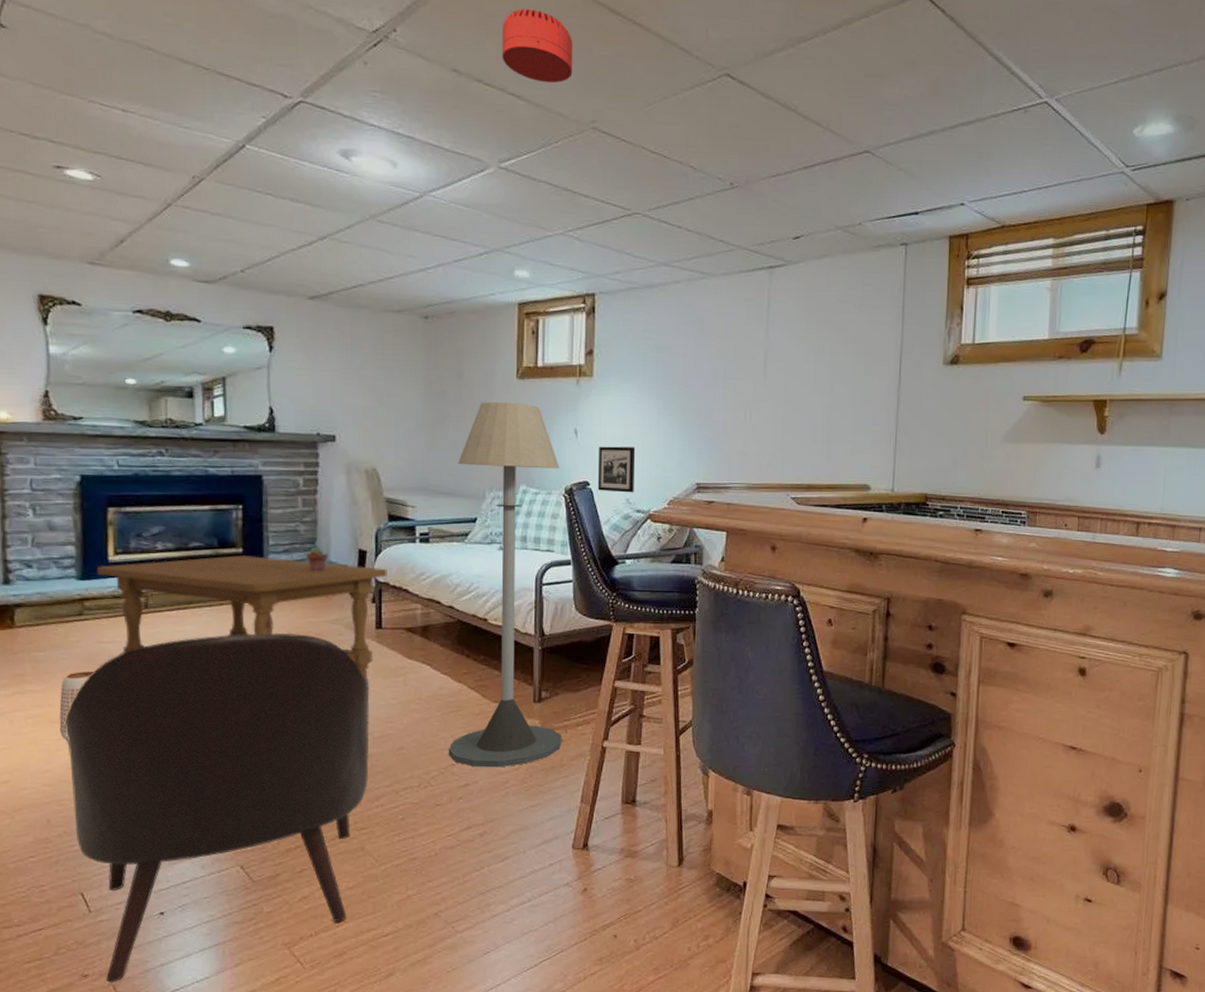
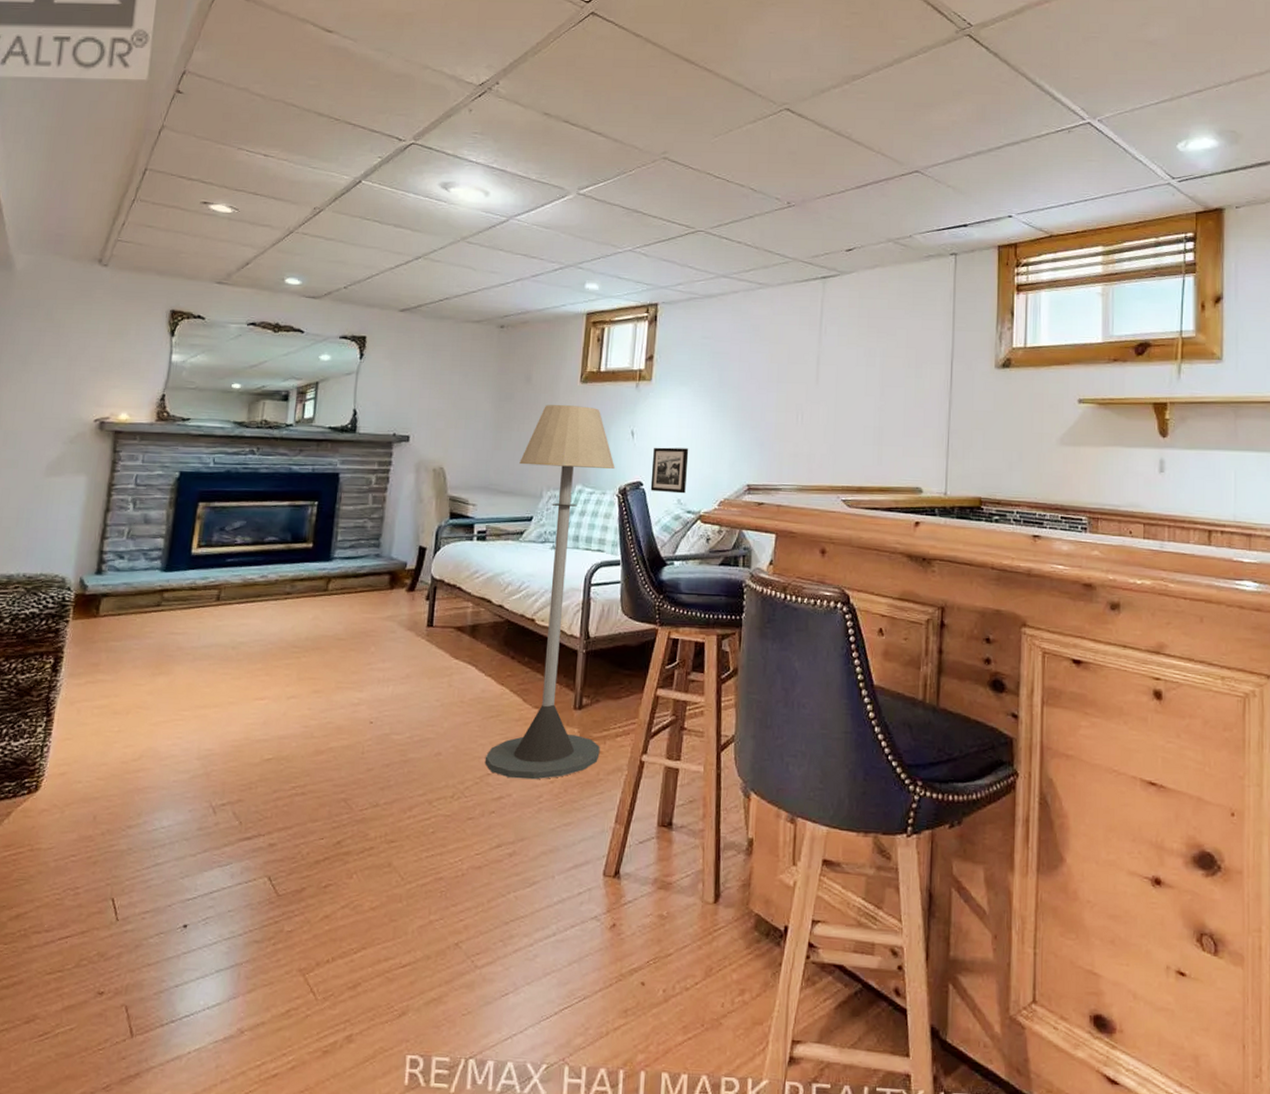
vase: present [59,672,93,741] -> none [120,662,161,734]
armchair: present [64,632,370,983] -> none [117,628,415,1003]
coffee table: present [96,554,388,679] -> none [179,549,444,679]
potted succulent: present [306,546,329,571] -> none [370,542,391,567]
smoke detector: present [501,8,573,84] -> none [587,61,650,122]

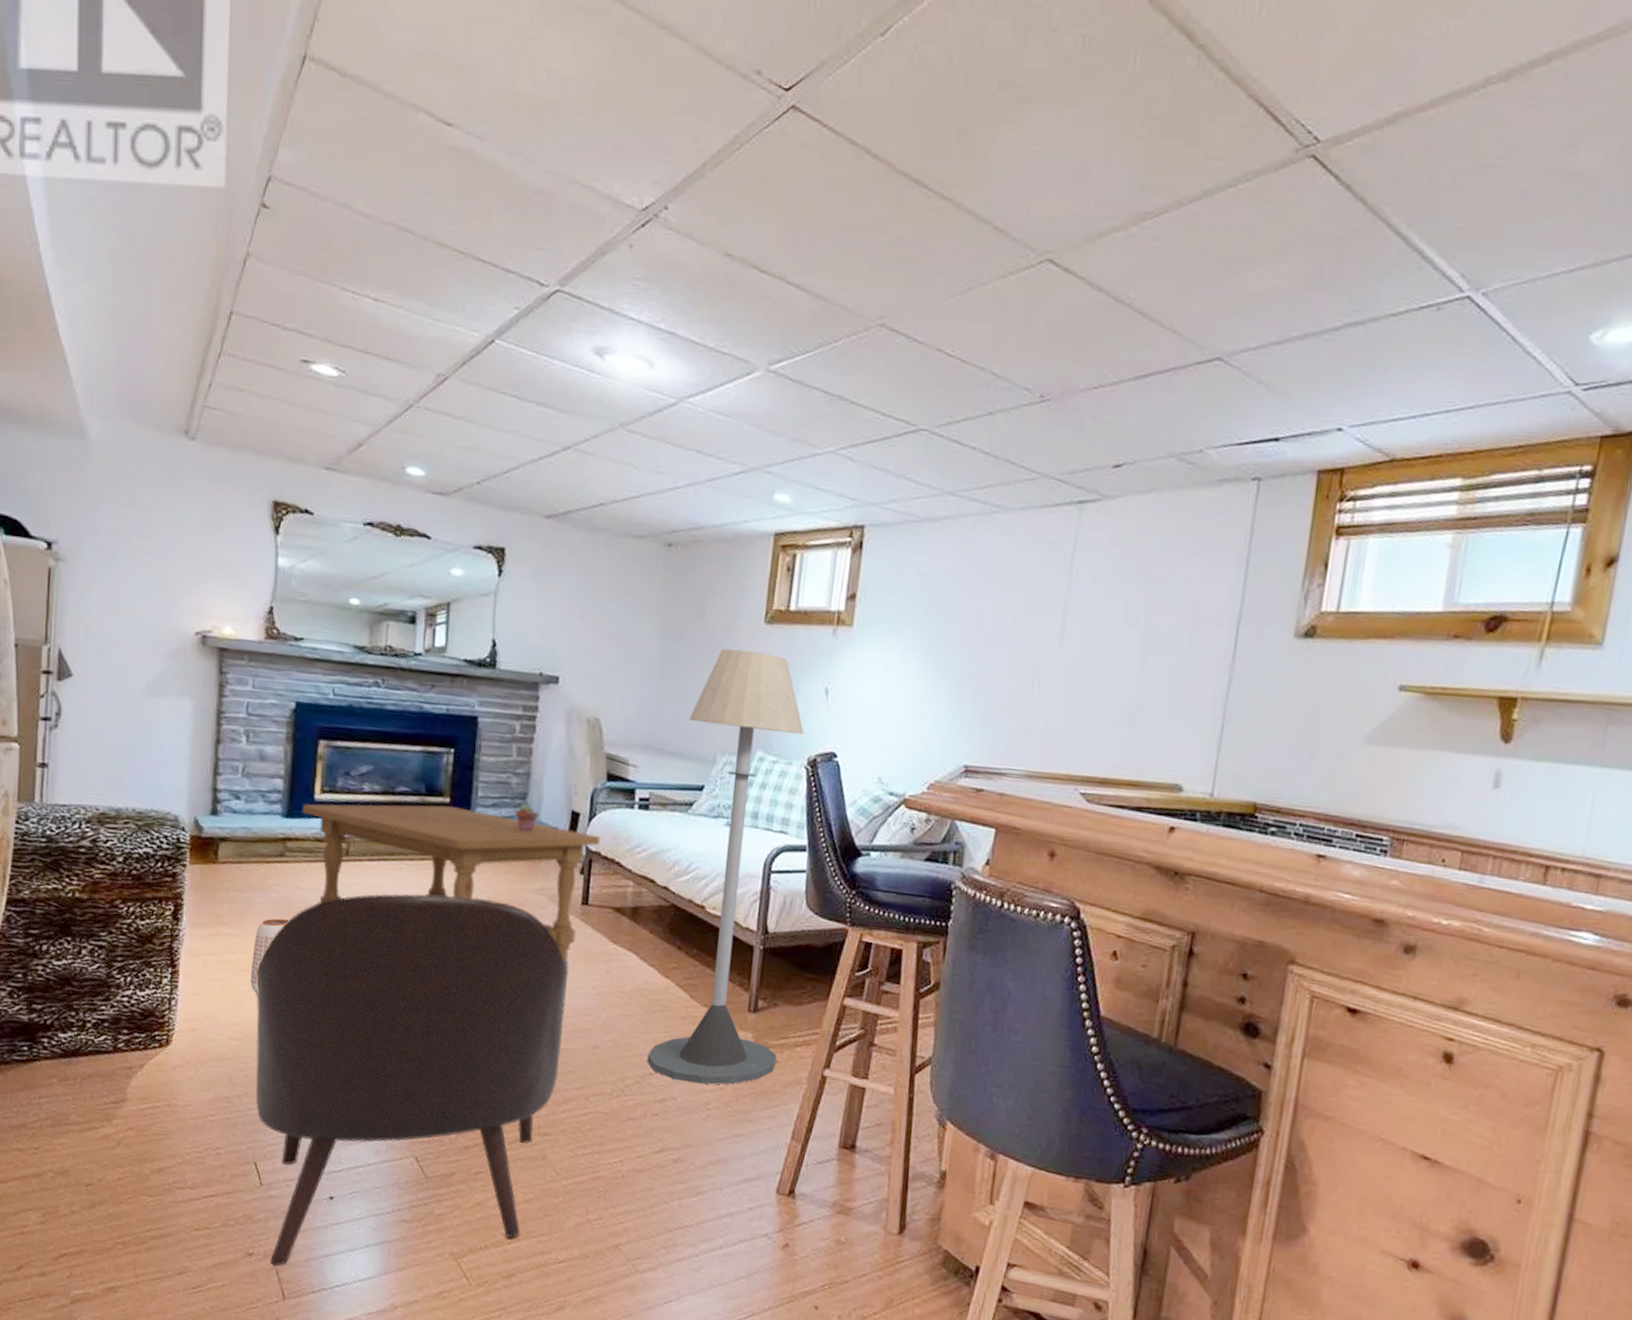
armchair: none [117,628,415,1003] -> present [255,893,569,1267]
vase: none [120,662,161,734] -> present [250,918,288,994]
coffee table: none [179,549,444,679] -> present [302,803,600,962]
potted succulent: none [370,542,391,567] -> present [515,803,539,832]
picture frame: present [650,447,689,494] -> none [845,711,895,771]

